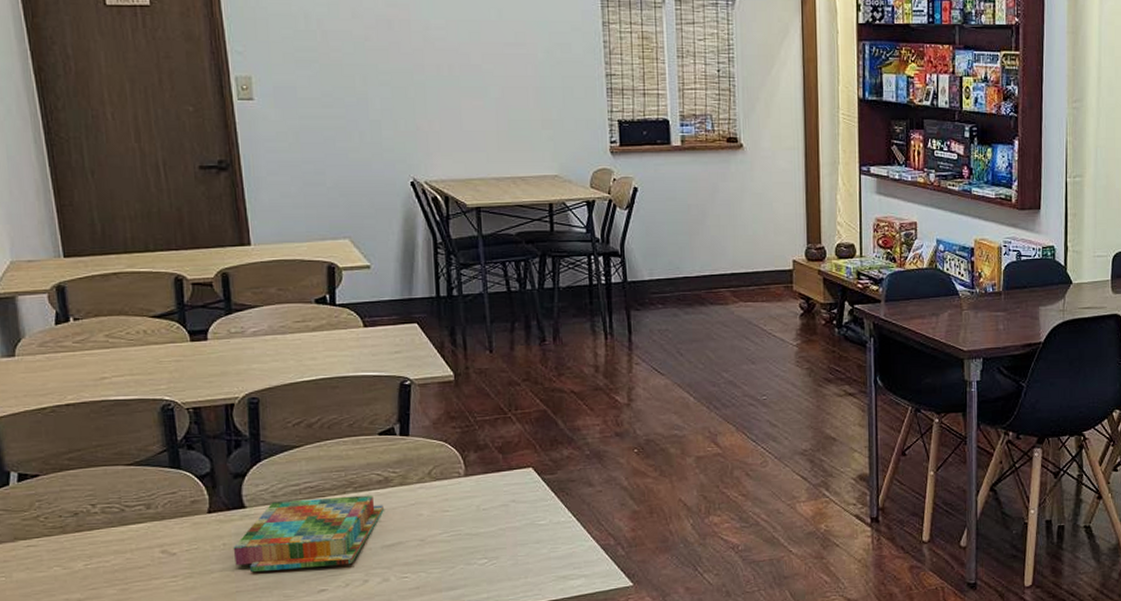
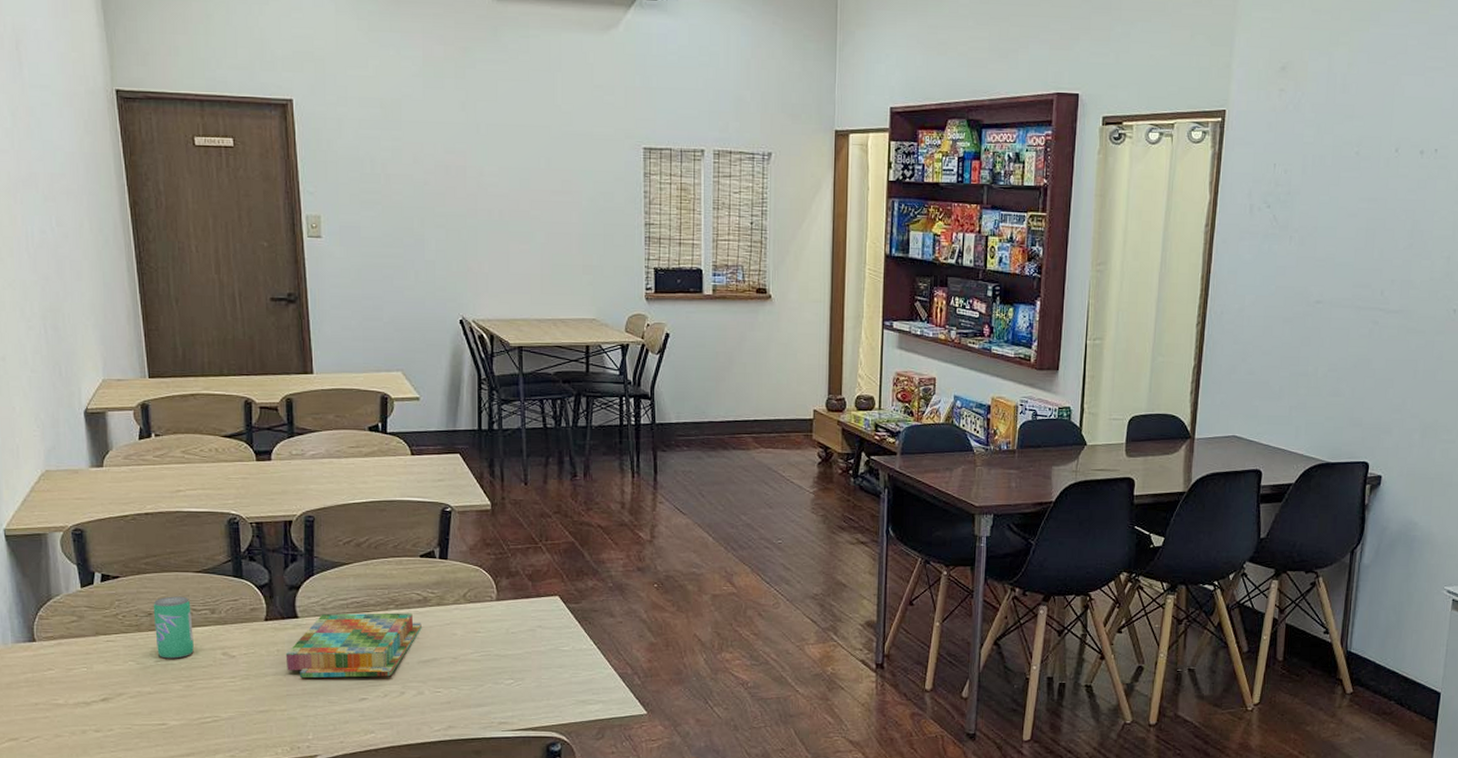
beverage can: none [79,492,128,561] -> present [153,596,194,659]

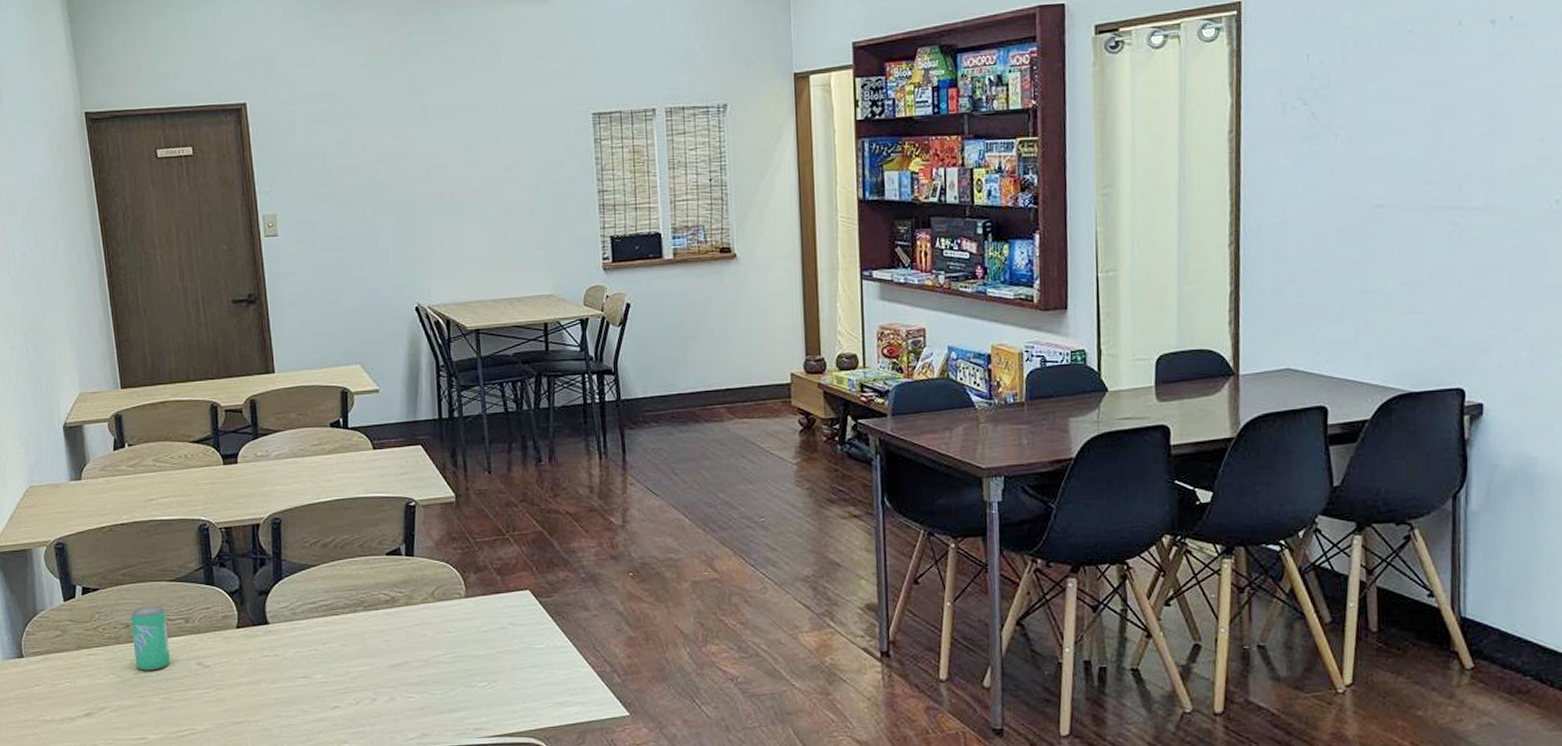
board game: present [285,612,422,678] -> none [257,614,391,686]

